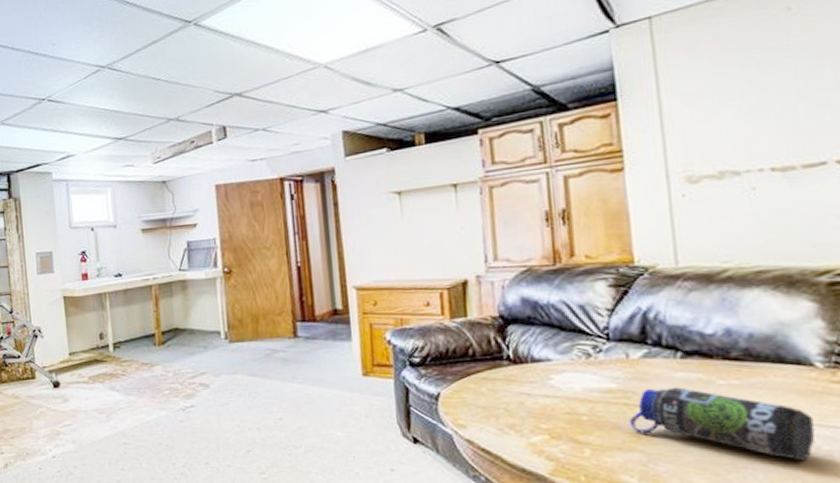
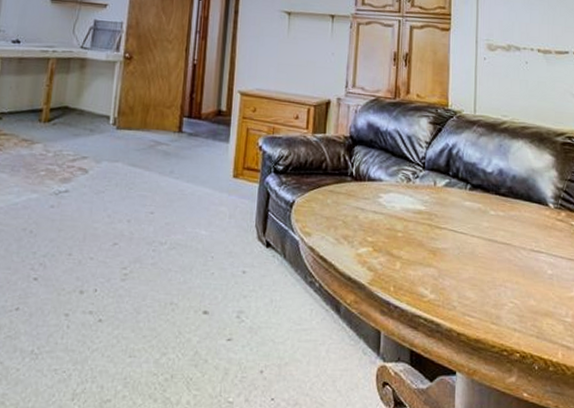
water bottle: present [628,387,816,461] -> none [429,212,545,282]

